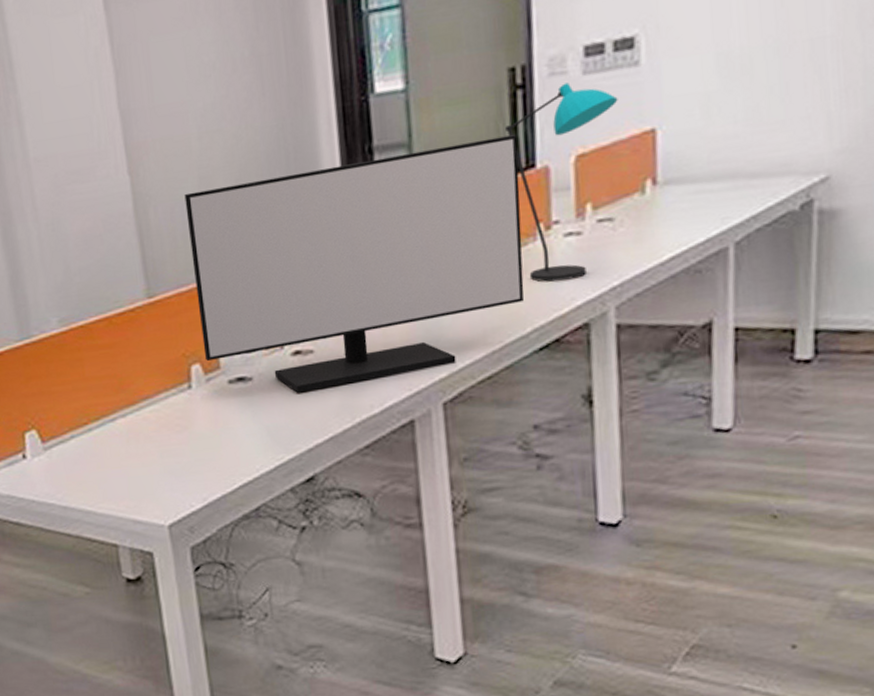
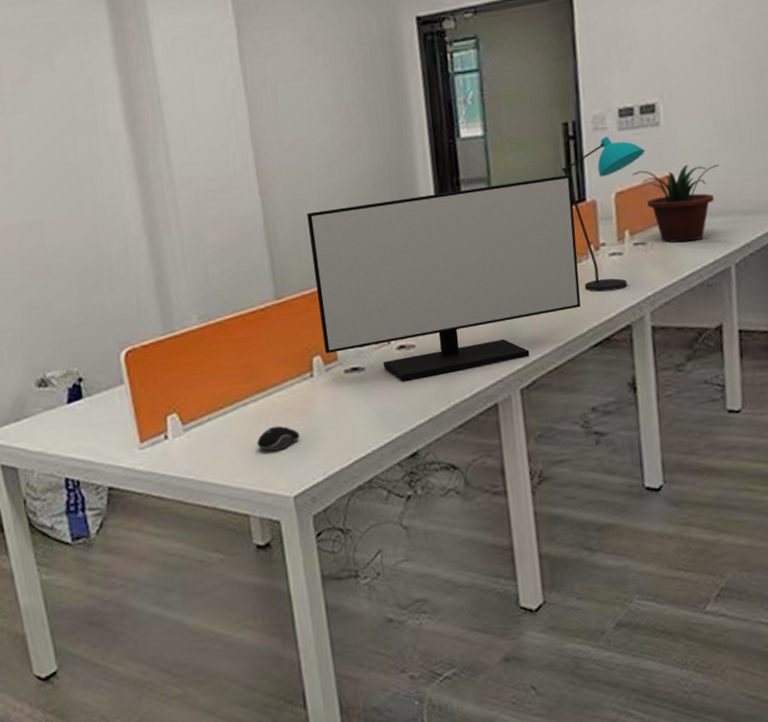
computer mouse: none [126,444,175,473] -> present [257,426,300,451]
potted plant: none [600,113,720,218] -> present [632,164,720,243]

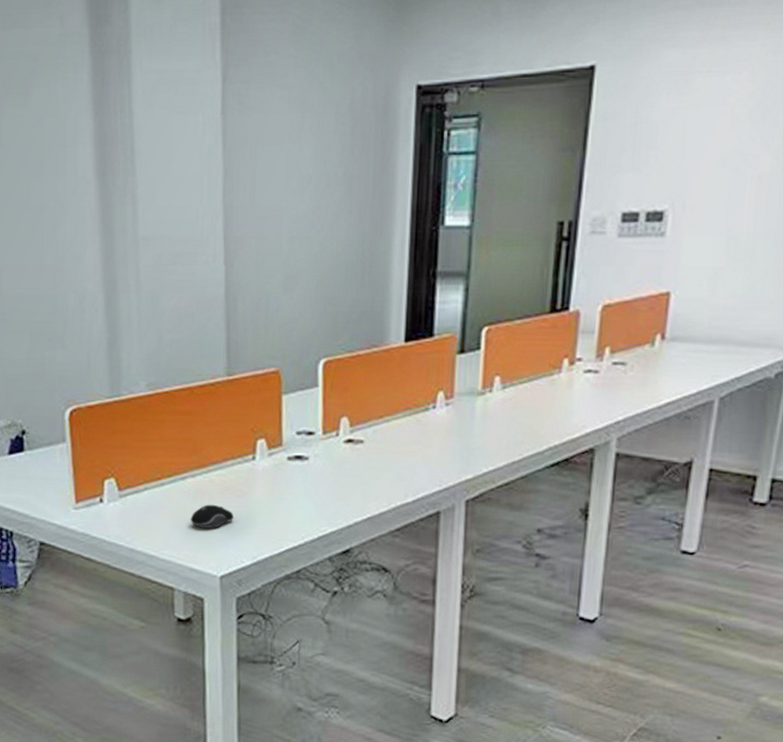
monitor: present [307,175,581,381] -> none [270,280,557,476]
desk lamp: present [562,136,645,292] -> none [549,242,644,410]
potted plant: present [632,164,720,243] -> none [625,283,723,368]

